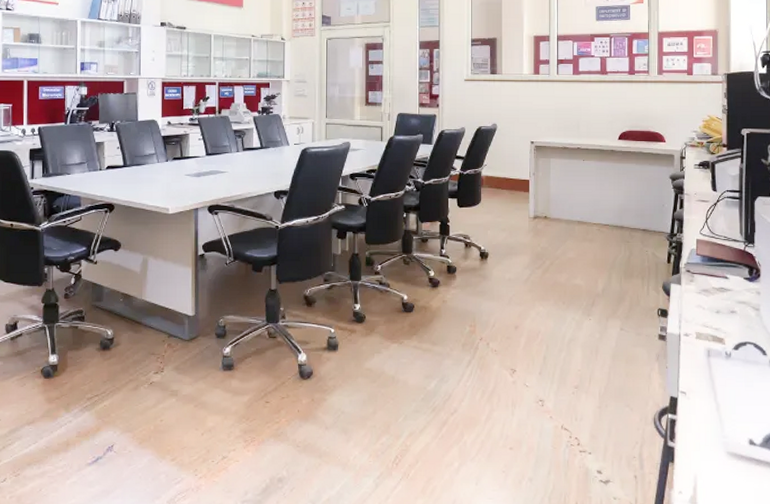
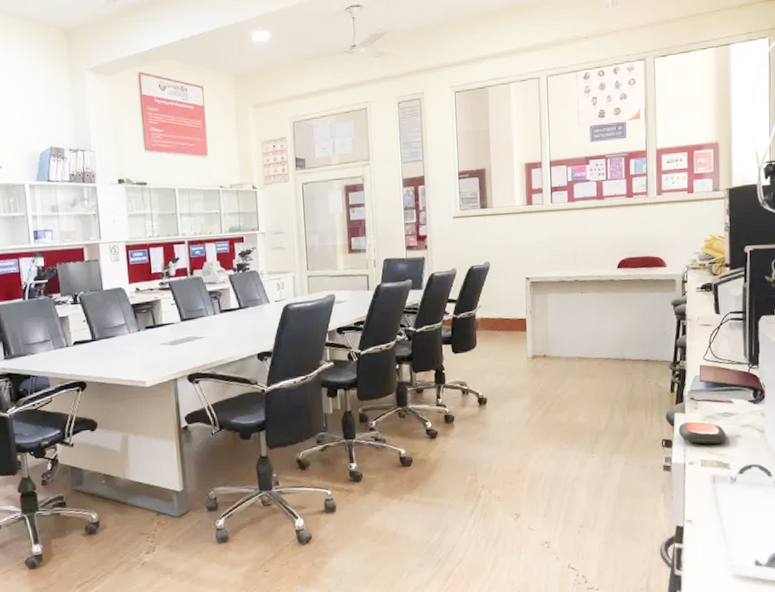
remote control: none [674,293,721,318] -> present [679,421,726,445]

